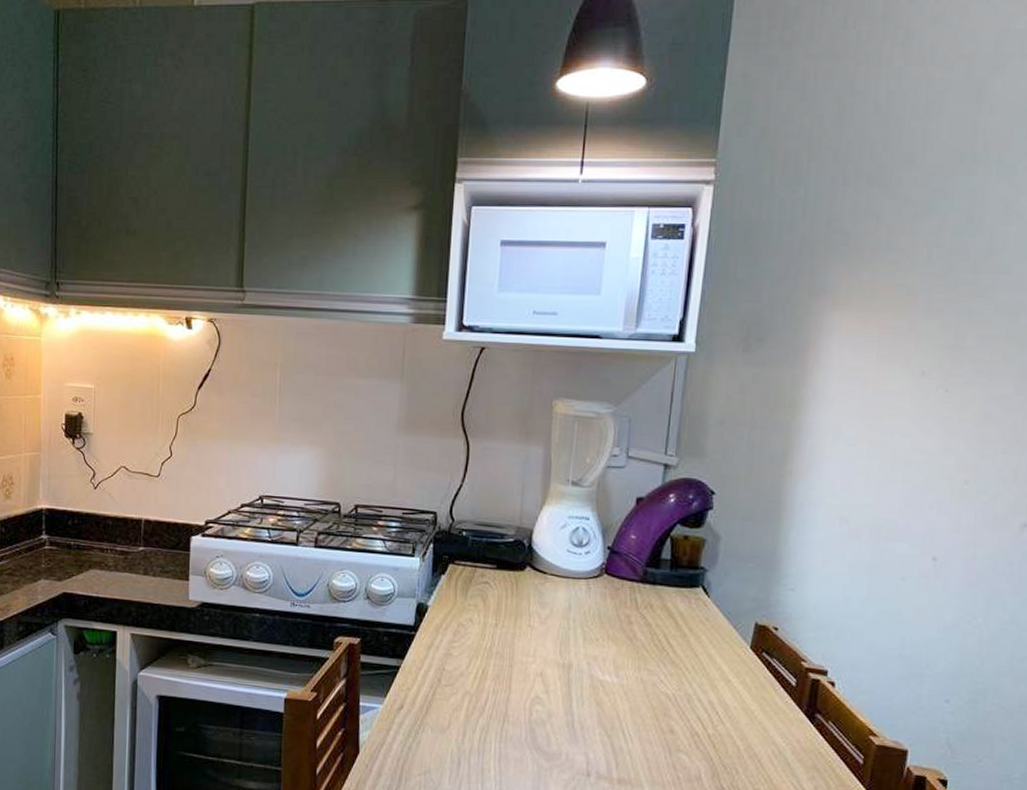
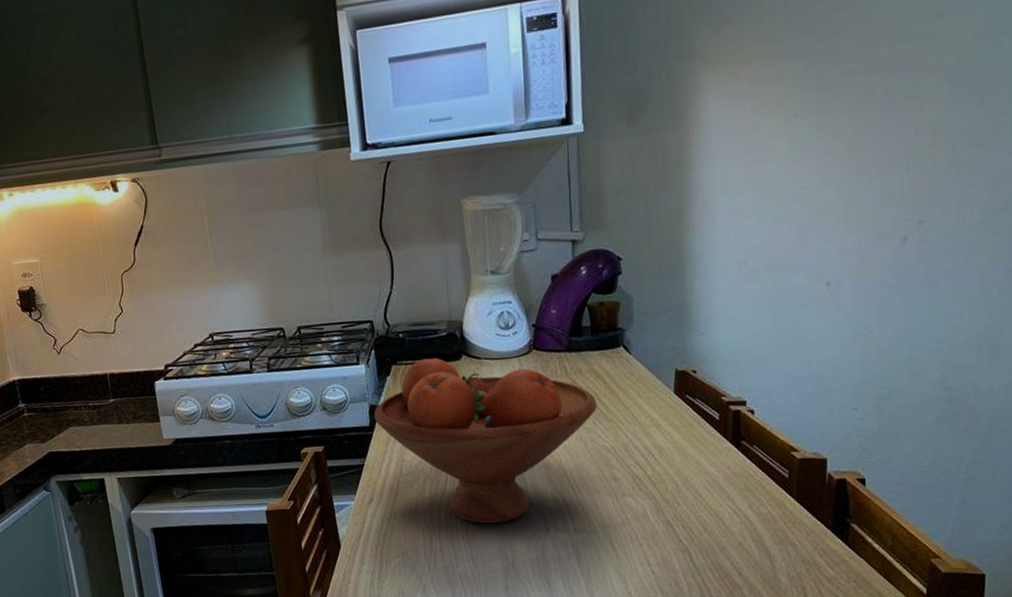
fruit bowl: none [420,563,665,758] -> present [374,357,597,524]

